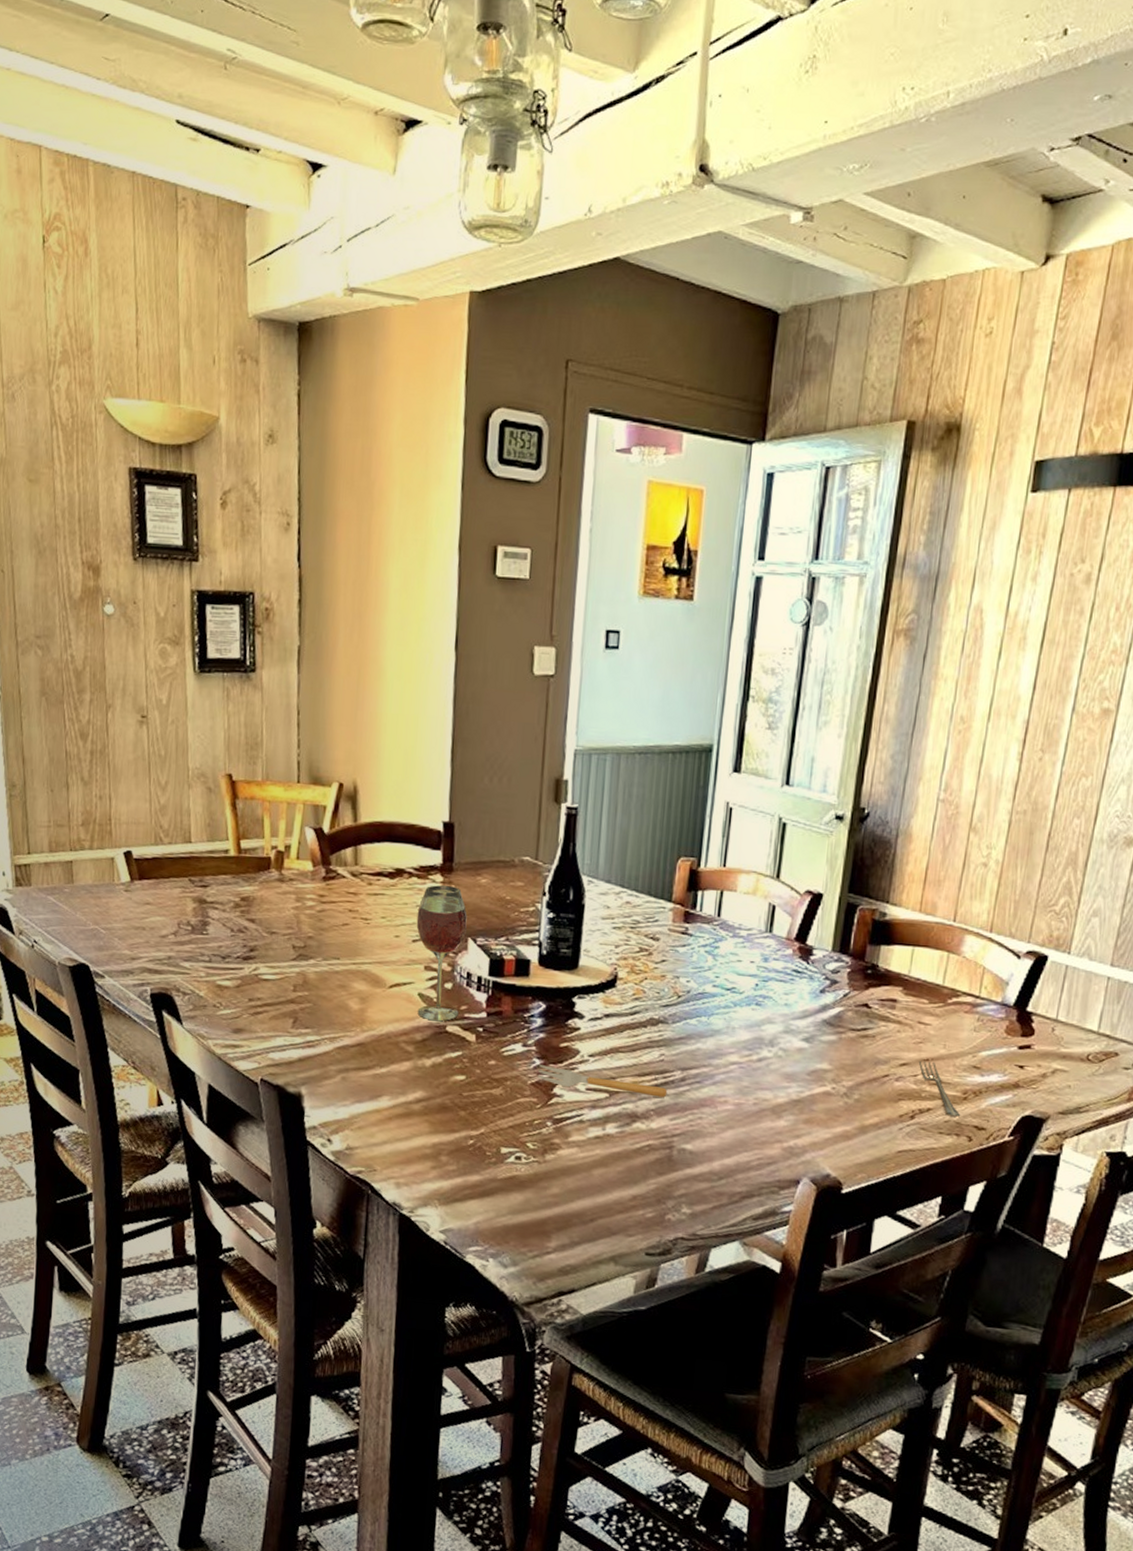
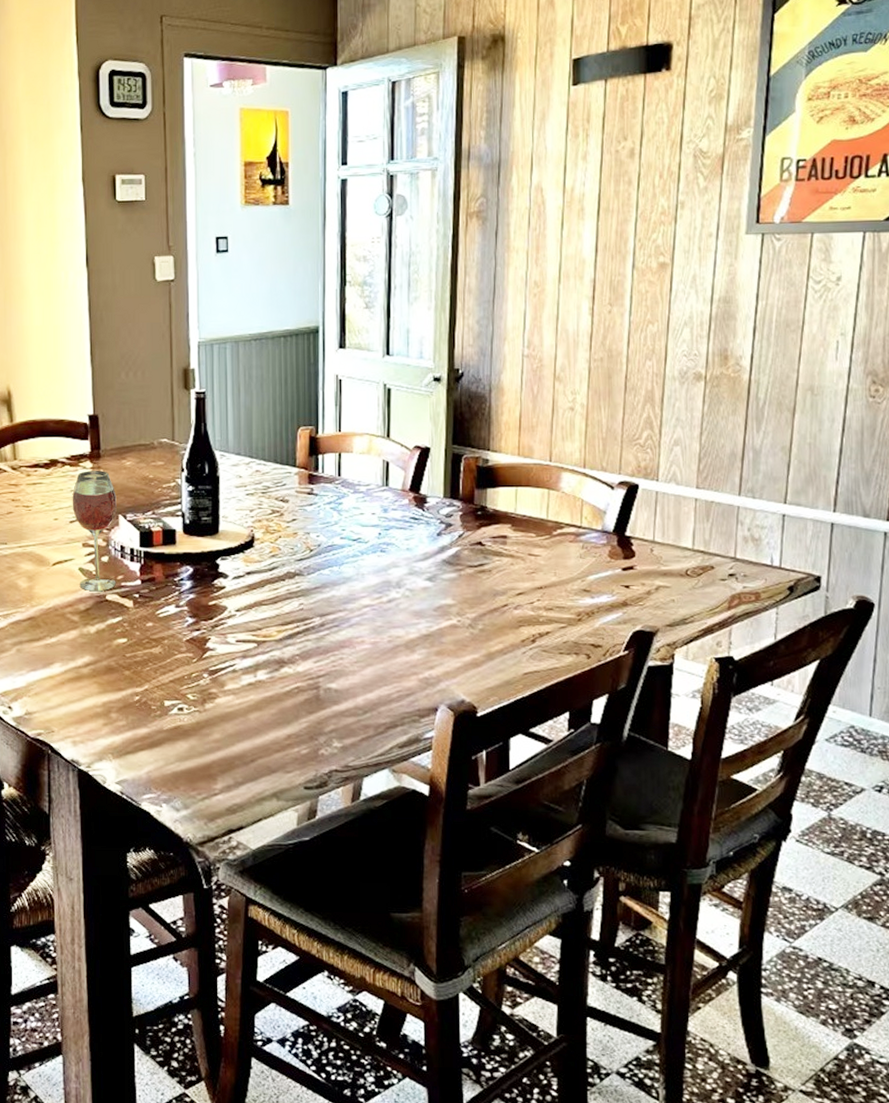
fork: present [537,1065,668,1099] -> none [191,623,309,644]
fork: present [918,1061,961,1117] -> none [533,590,578,637]

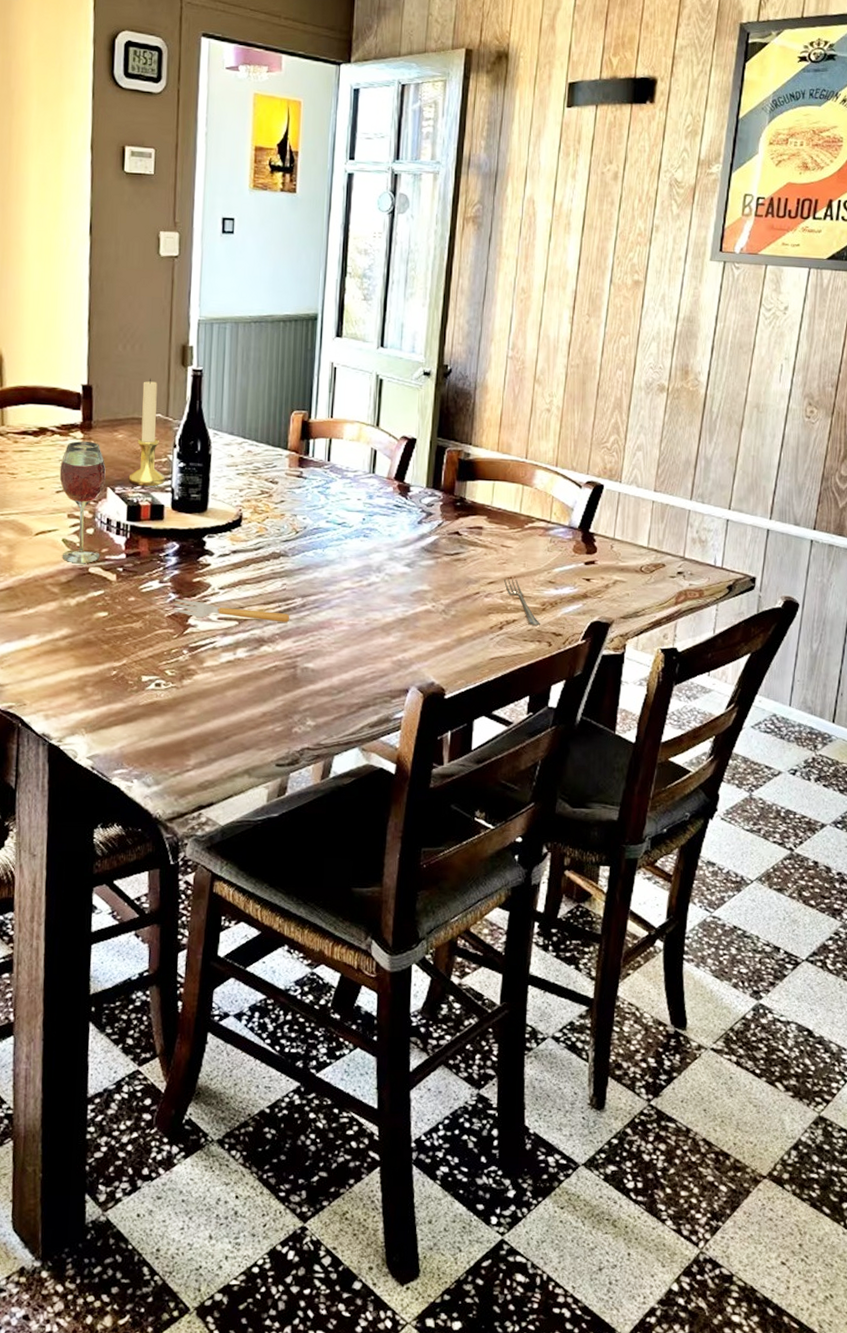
candle holder: none [139,404,176,512] -> present [128,378,166,487]
fork: none [191,623,309,644] -> present [173,599,290,624]
fork: none [533,590,578,637] -> present [503,579,541,626]

